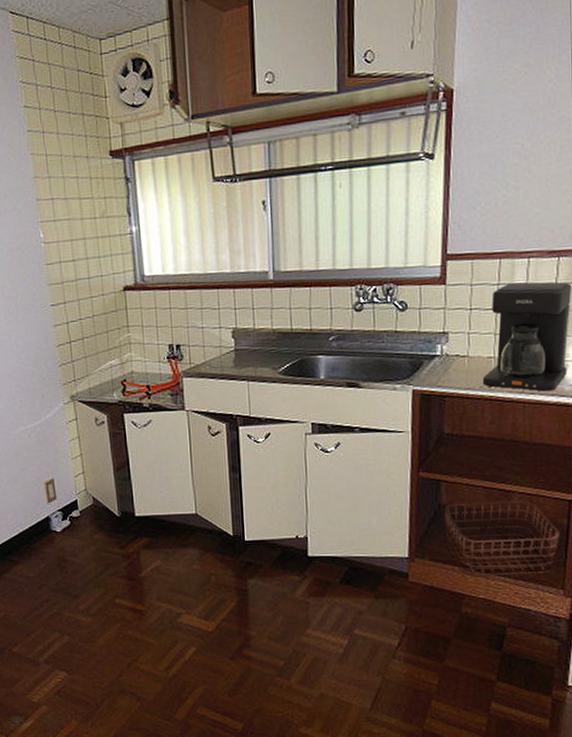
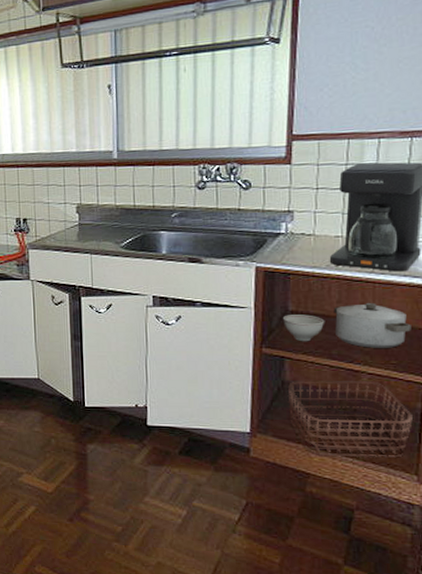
bowl: none [438,437,479,464] -> present [282,314,325,342]
cooking pot: none [486,422,558,468] -> present [333,302,411,348]

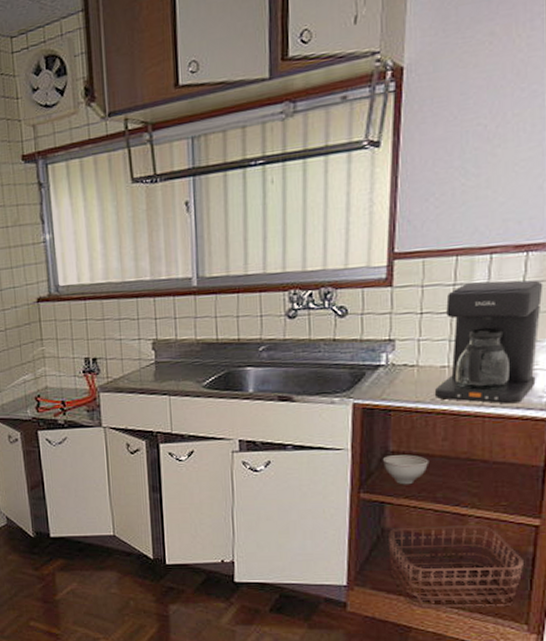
cooking pot: present [333,302,411,348] -> none [438,438,524,489]

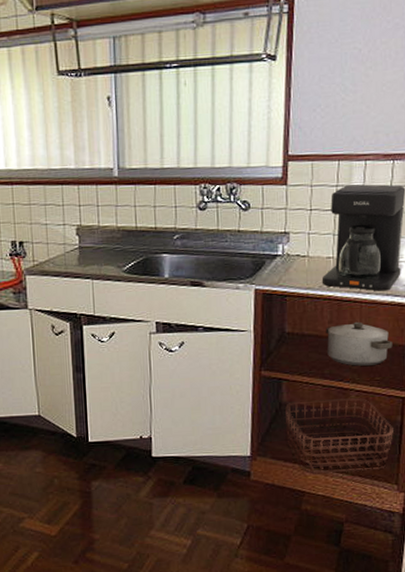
bowl: present [382,455,429,485] -> none [279,336,318,363]
cooking pot: none [438,438,524,489] -> present [325,321,393,366]

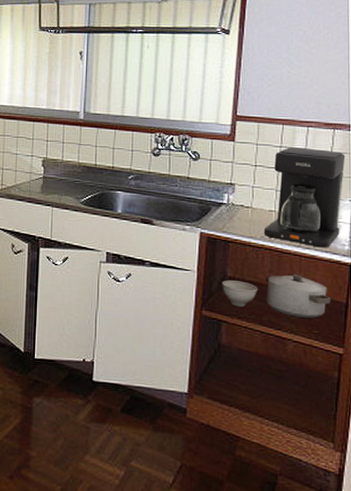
bowl: none [279,336,318,363] -> present [221,280,258,308]
basket: present [285,397,393,474] -> none [223,344,330,425]

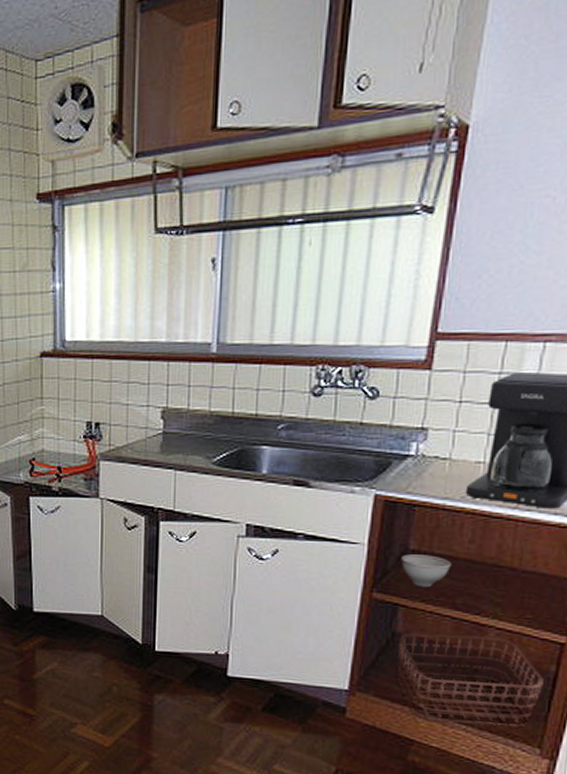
basket: none [223,344,330,425] -> present [396,633,543,728]
cooking pot: present [266,274,331,318] -> none [461,544,556,600]

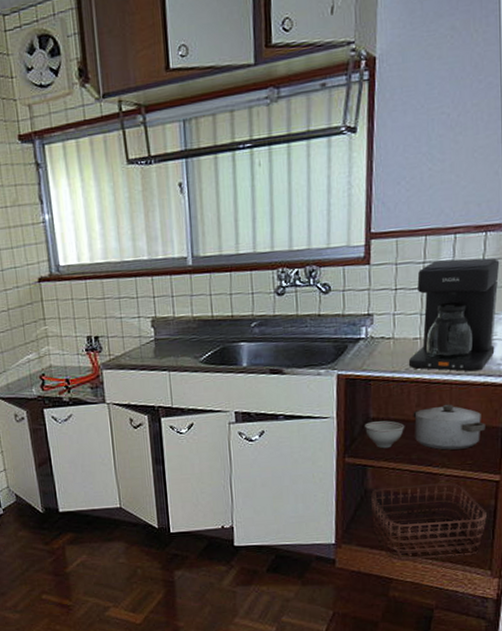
cooking pot: none [461,544,556,600] -> present [413,404,486,450]

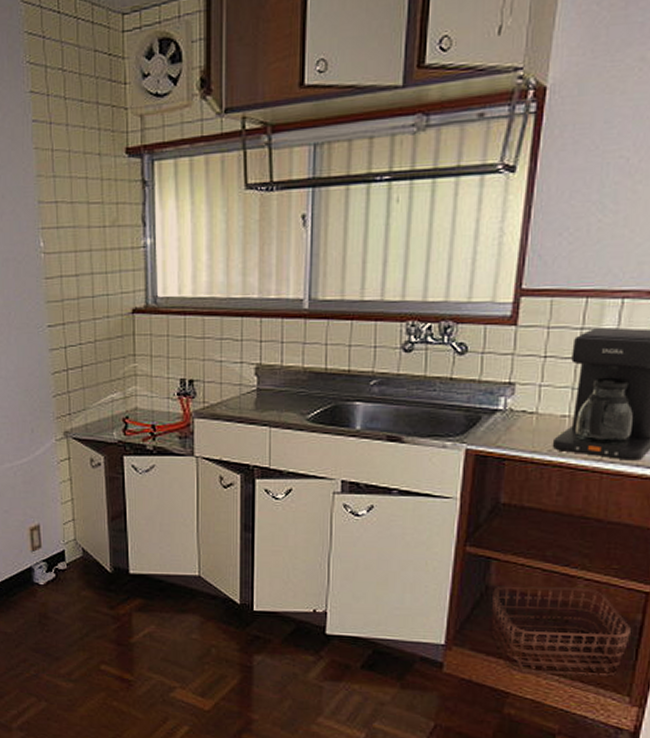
bowl: present [364,420,405,449] -> none [492,508,542,541]
cooking pot: present [413,404,486,450] -> none [551,496,639,550]

